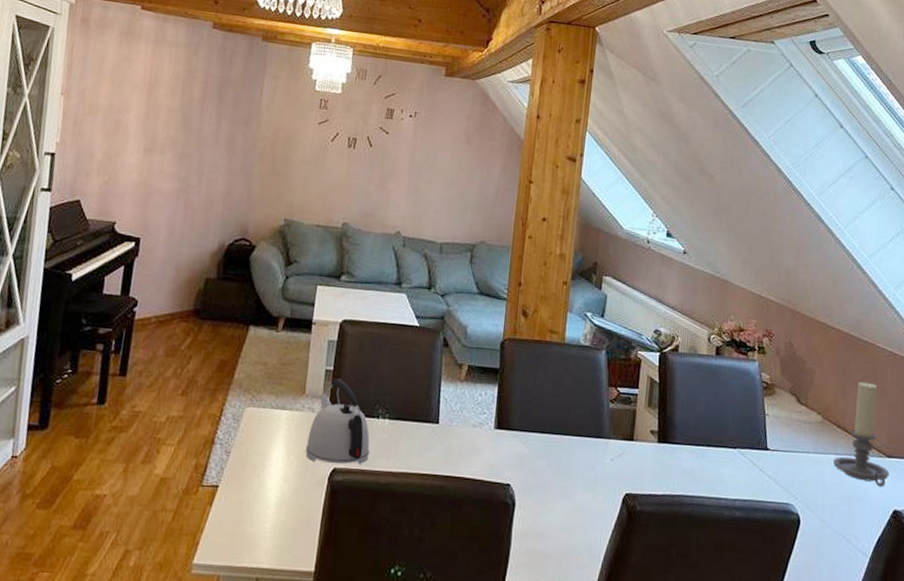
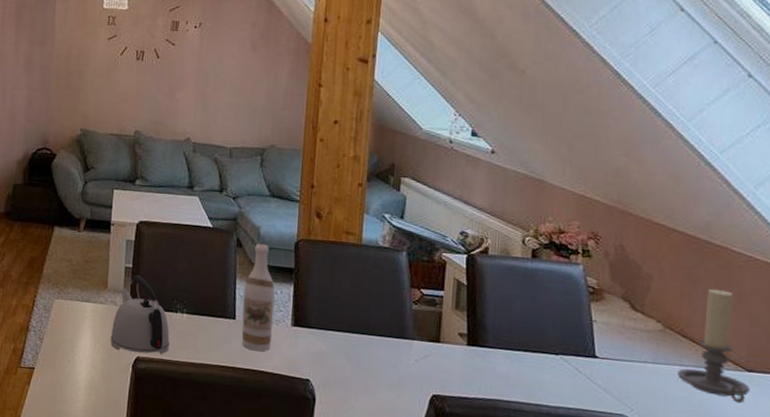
wine bottle: none [444,343,480,457] -> present [241,243,276,351]

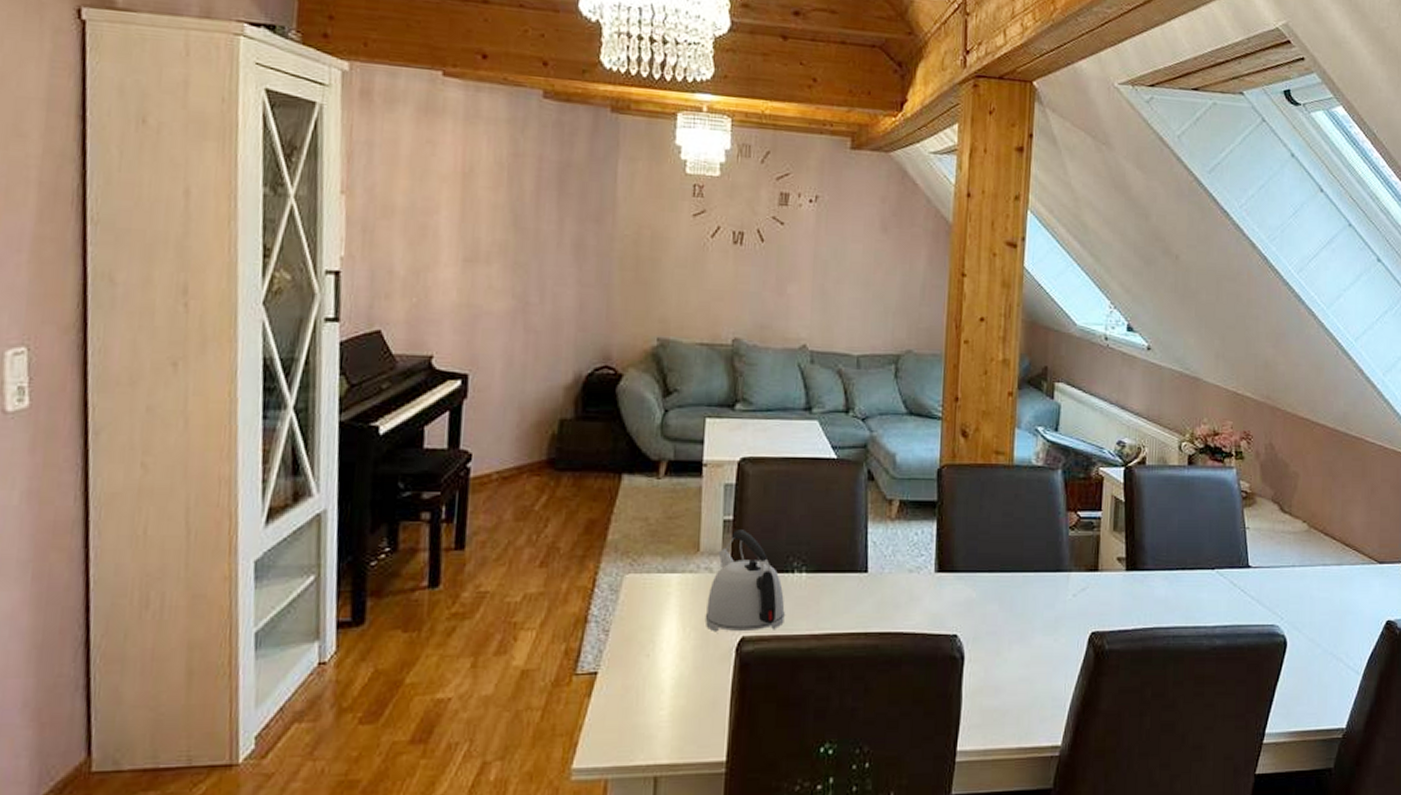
wine bottle: present [241,243,276,351] -> none [875,473,916,609]
candle holder: present [678,288,750,404] -> none [1321,482,1381,597]

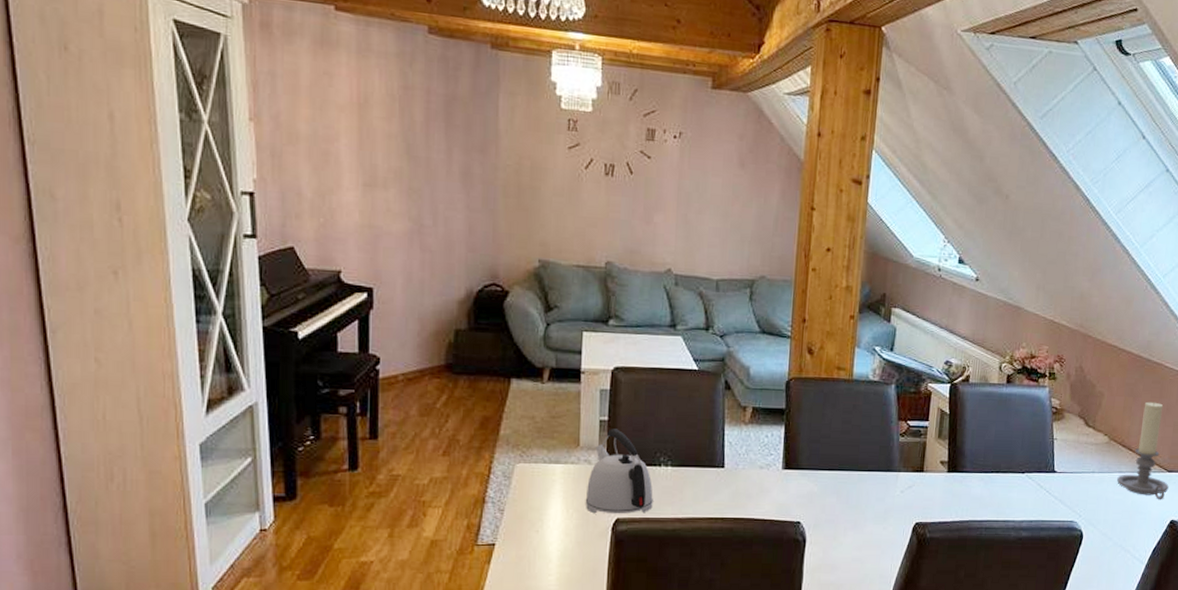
candle holder: none [1321,482,1381,597] -> present [1117,401,1169,500]

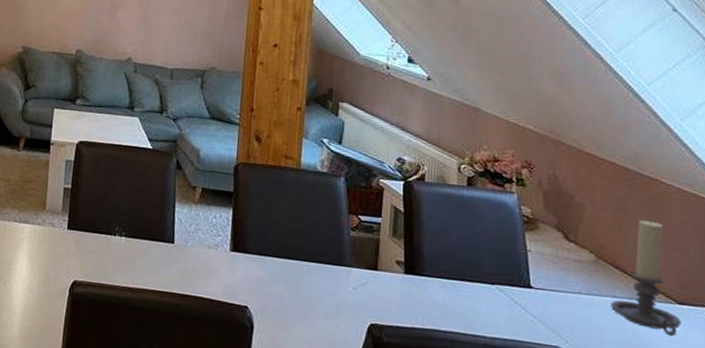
kettle: present [585,429,653,514] -> none [47,196,108,278]

